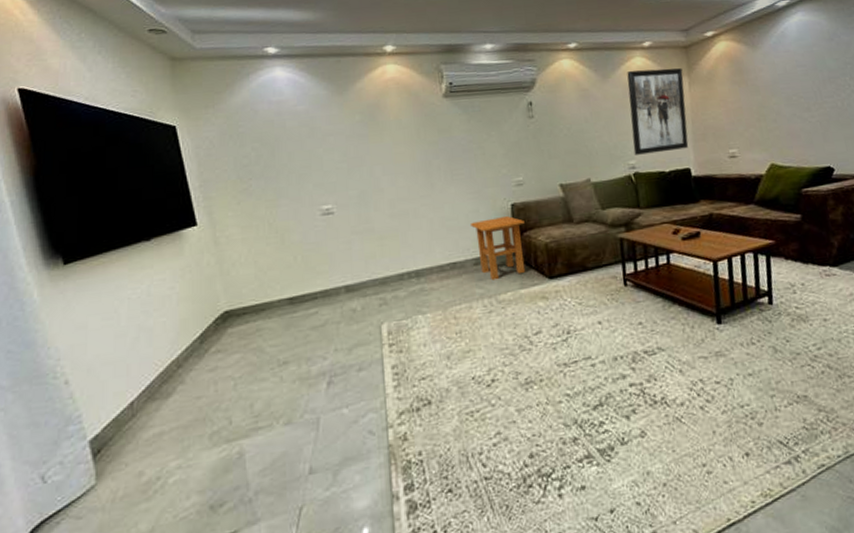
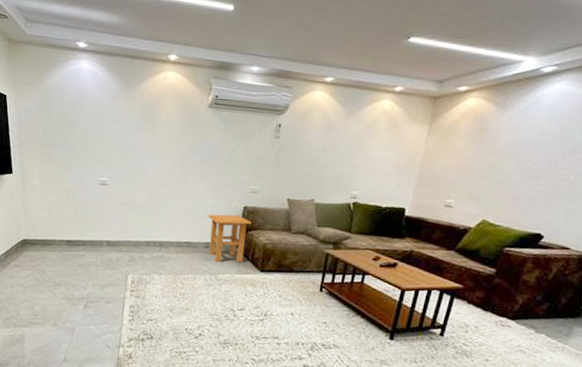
wall art: present [627,68,689,155] -> none [358,111,425,191]

